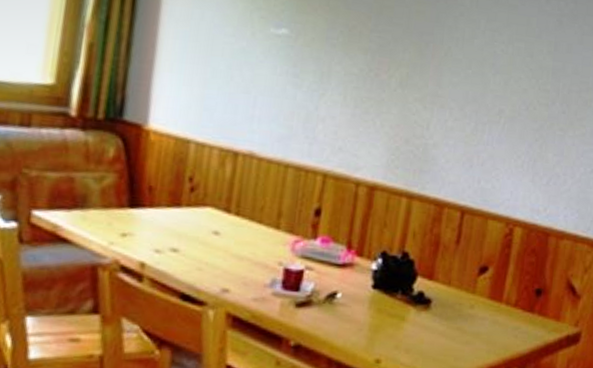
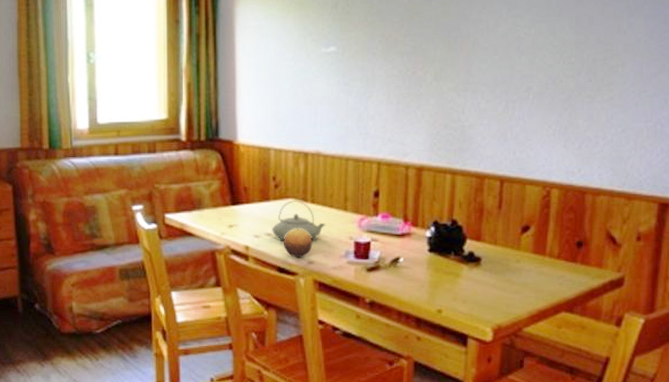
teapot: none [179,209,250,261] -> present [272,200,325,240]
fruit: none [192,245,231,283] -> present [284,228,313,258]

